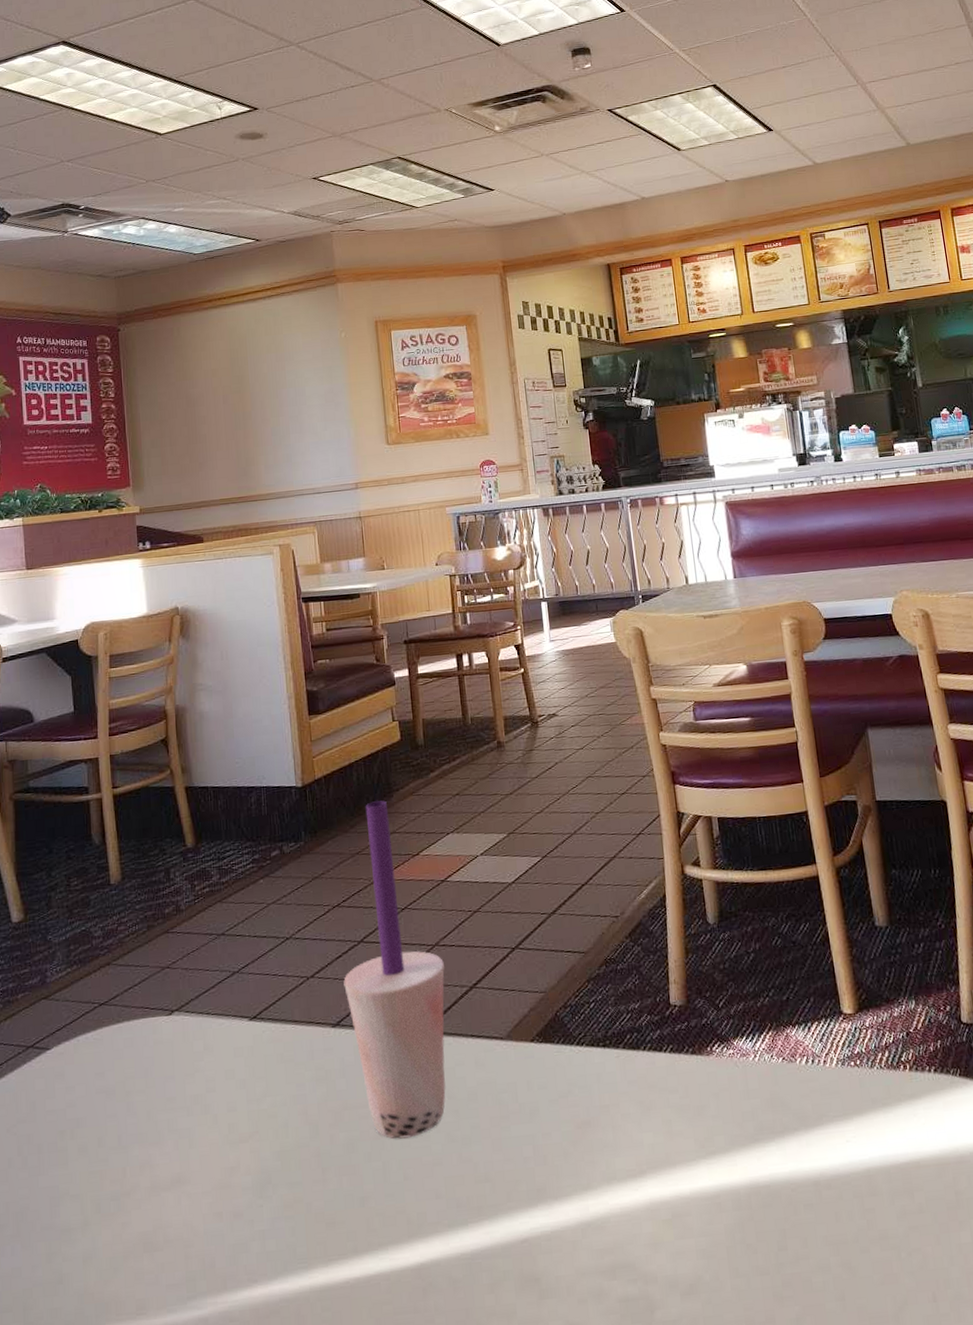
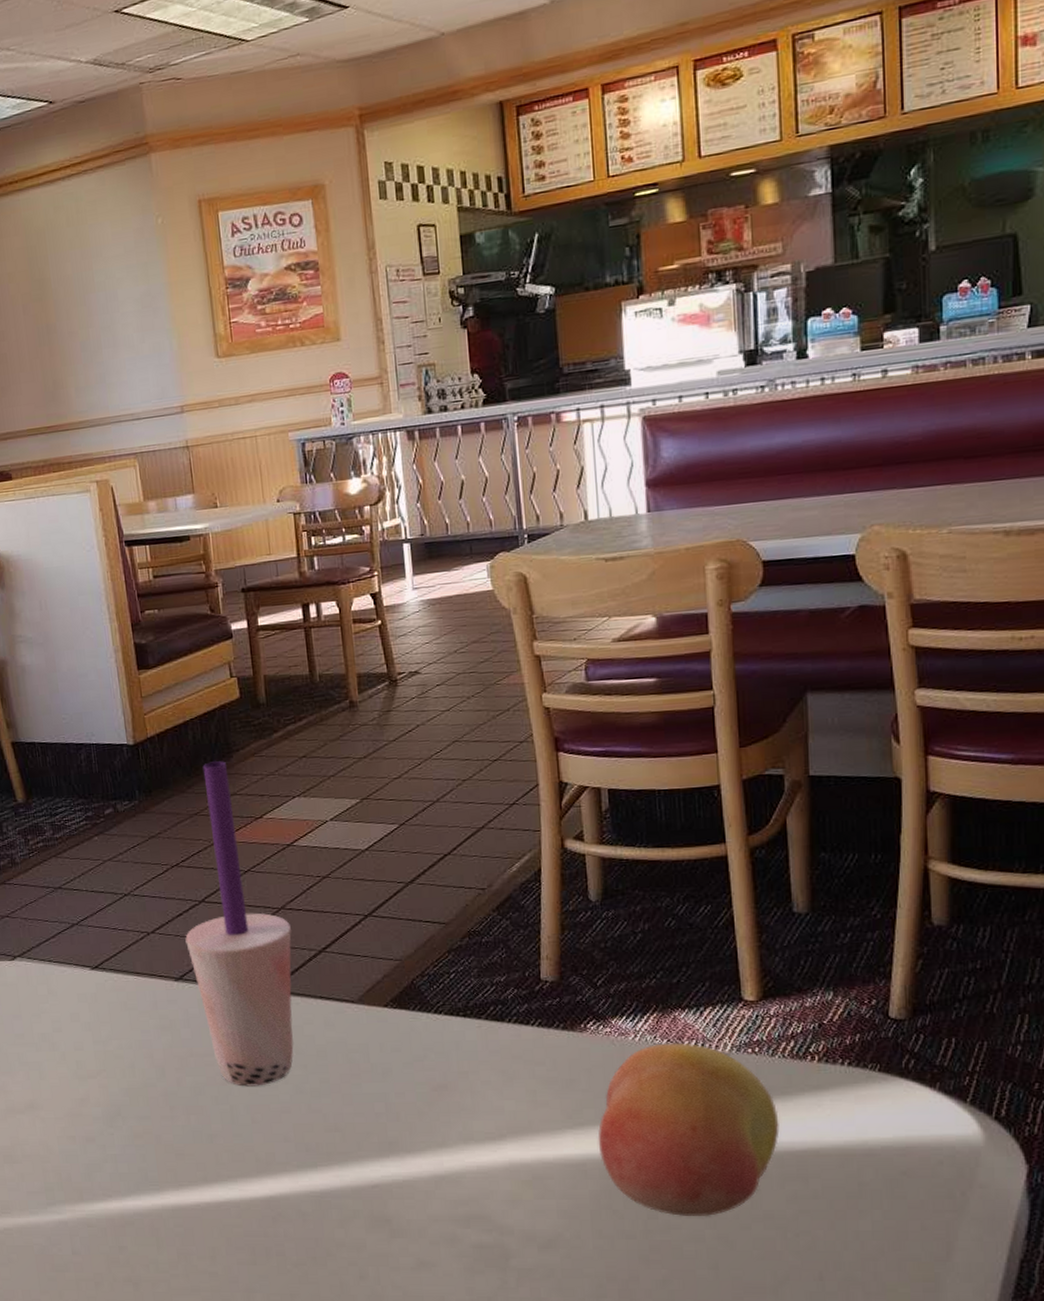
fruit: none [728,1059,885,1245] -> present [598,1042,780,1216]

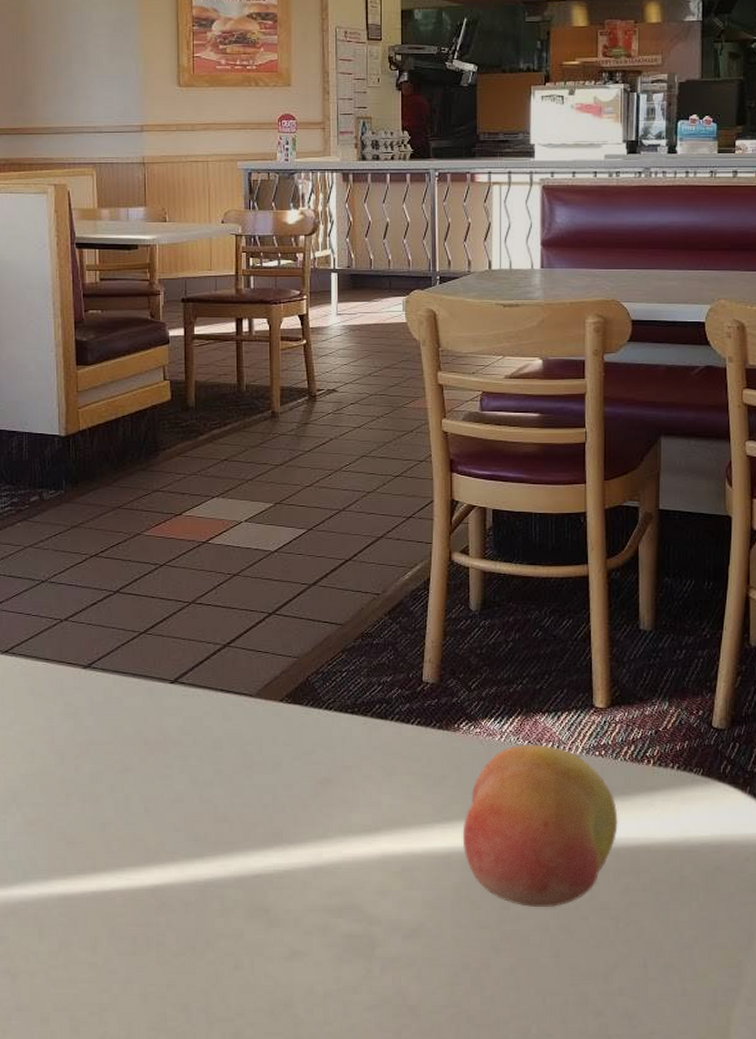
beverage cup: present [185,760,294,1087] -> none [97,457,199,776]

